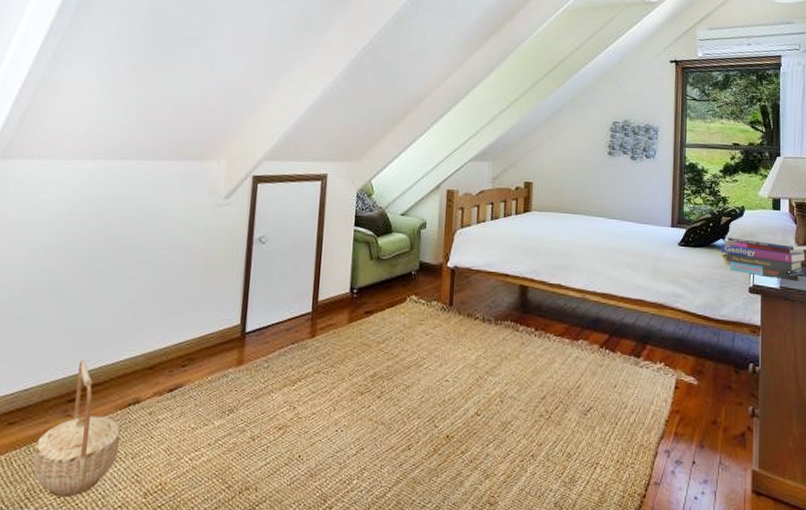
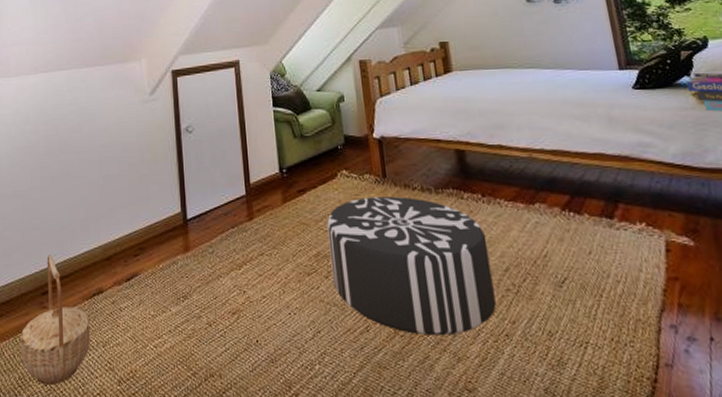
pouf: none [384,323,532,455] -> present [327,196,496,336]

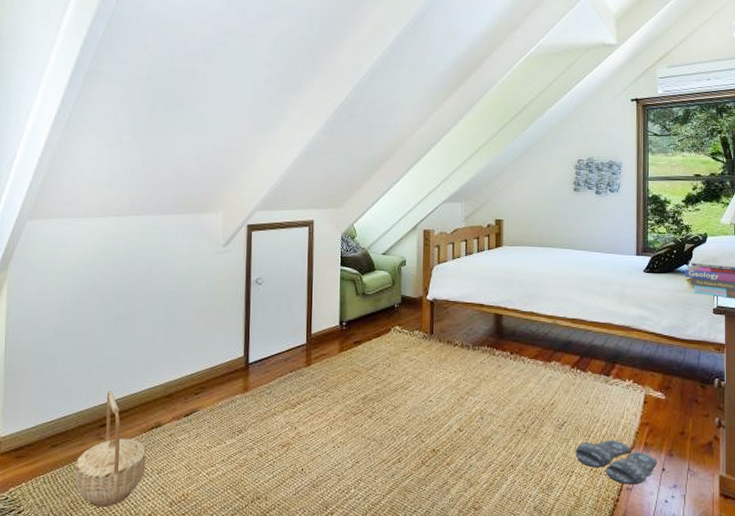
pouf: present [327,196,496,336] -> none [375,350,508,466]
slippers: none [586,300,701,360] -> present [576,440,657,485]

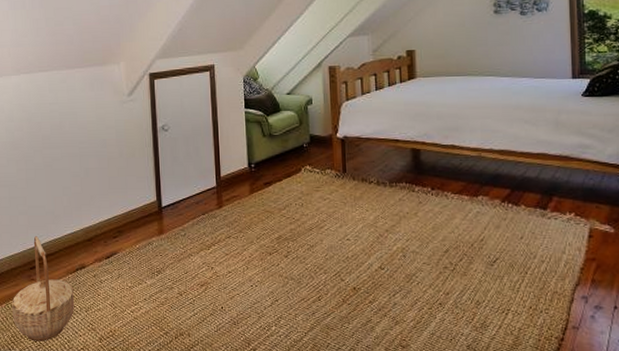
slippers: present [576,440,657,485] -> none [511,276,608,323]

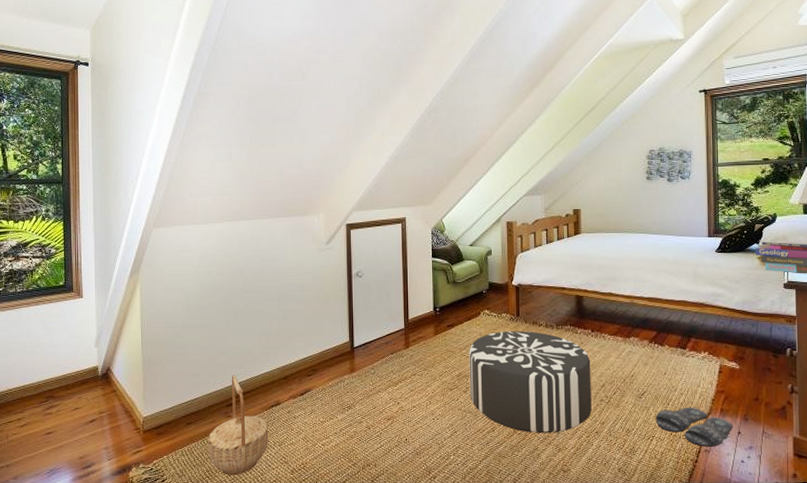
pouf: none [289,189,434,304] -> present [469,331,592,433]
slippers: none [511,276,608,323] -> present [656,407,733,447]

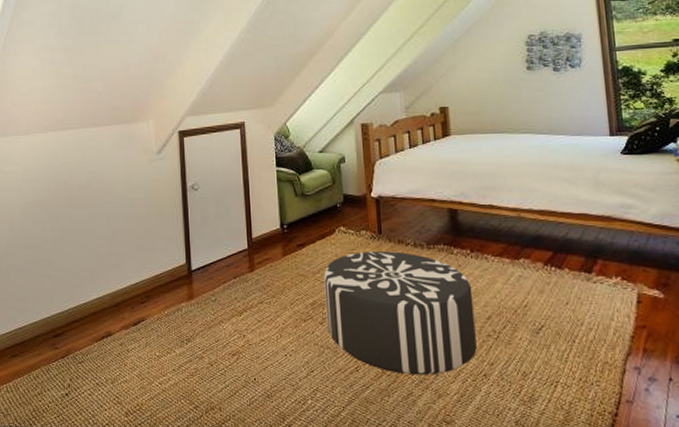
basket: present [208,375,269,475] -> none [34,301,100,416]
slippers: present [656,407,733,447] -> none [559,345,662,397]

